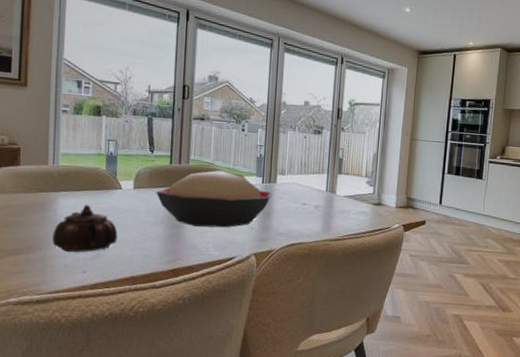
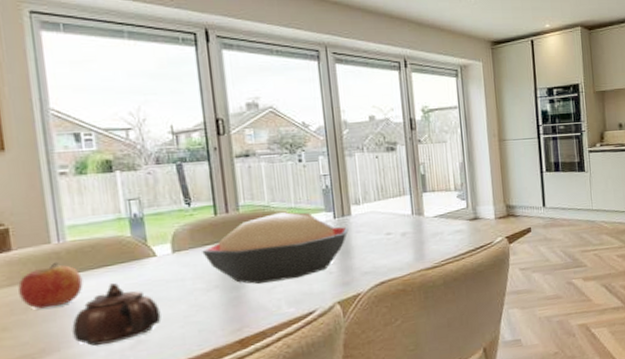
apple: none [20,180,66,216] -> present [18,261,84,309]

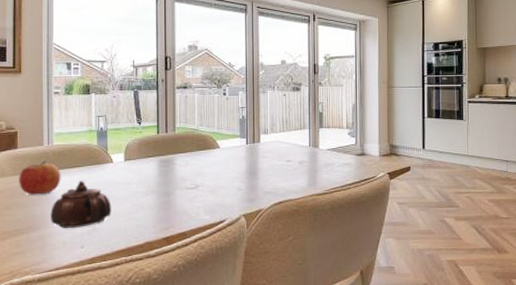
decorative bowl: present [202,212,349,284] -> none [146,136,257,192]

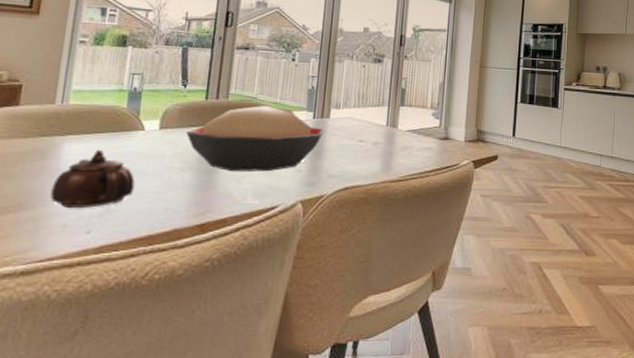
apple: present [19,160,61,195] -> none [14,122,74,165]
decorative bowl: none [146,136,257,192] -> present [186,106,325,172]

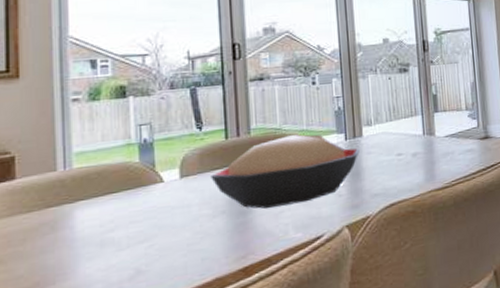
teapot: present [50,149,135,209] -> none [70,210,164,278]

